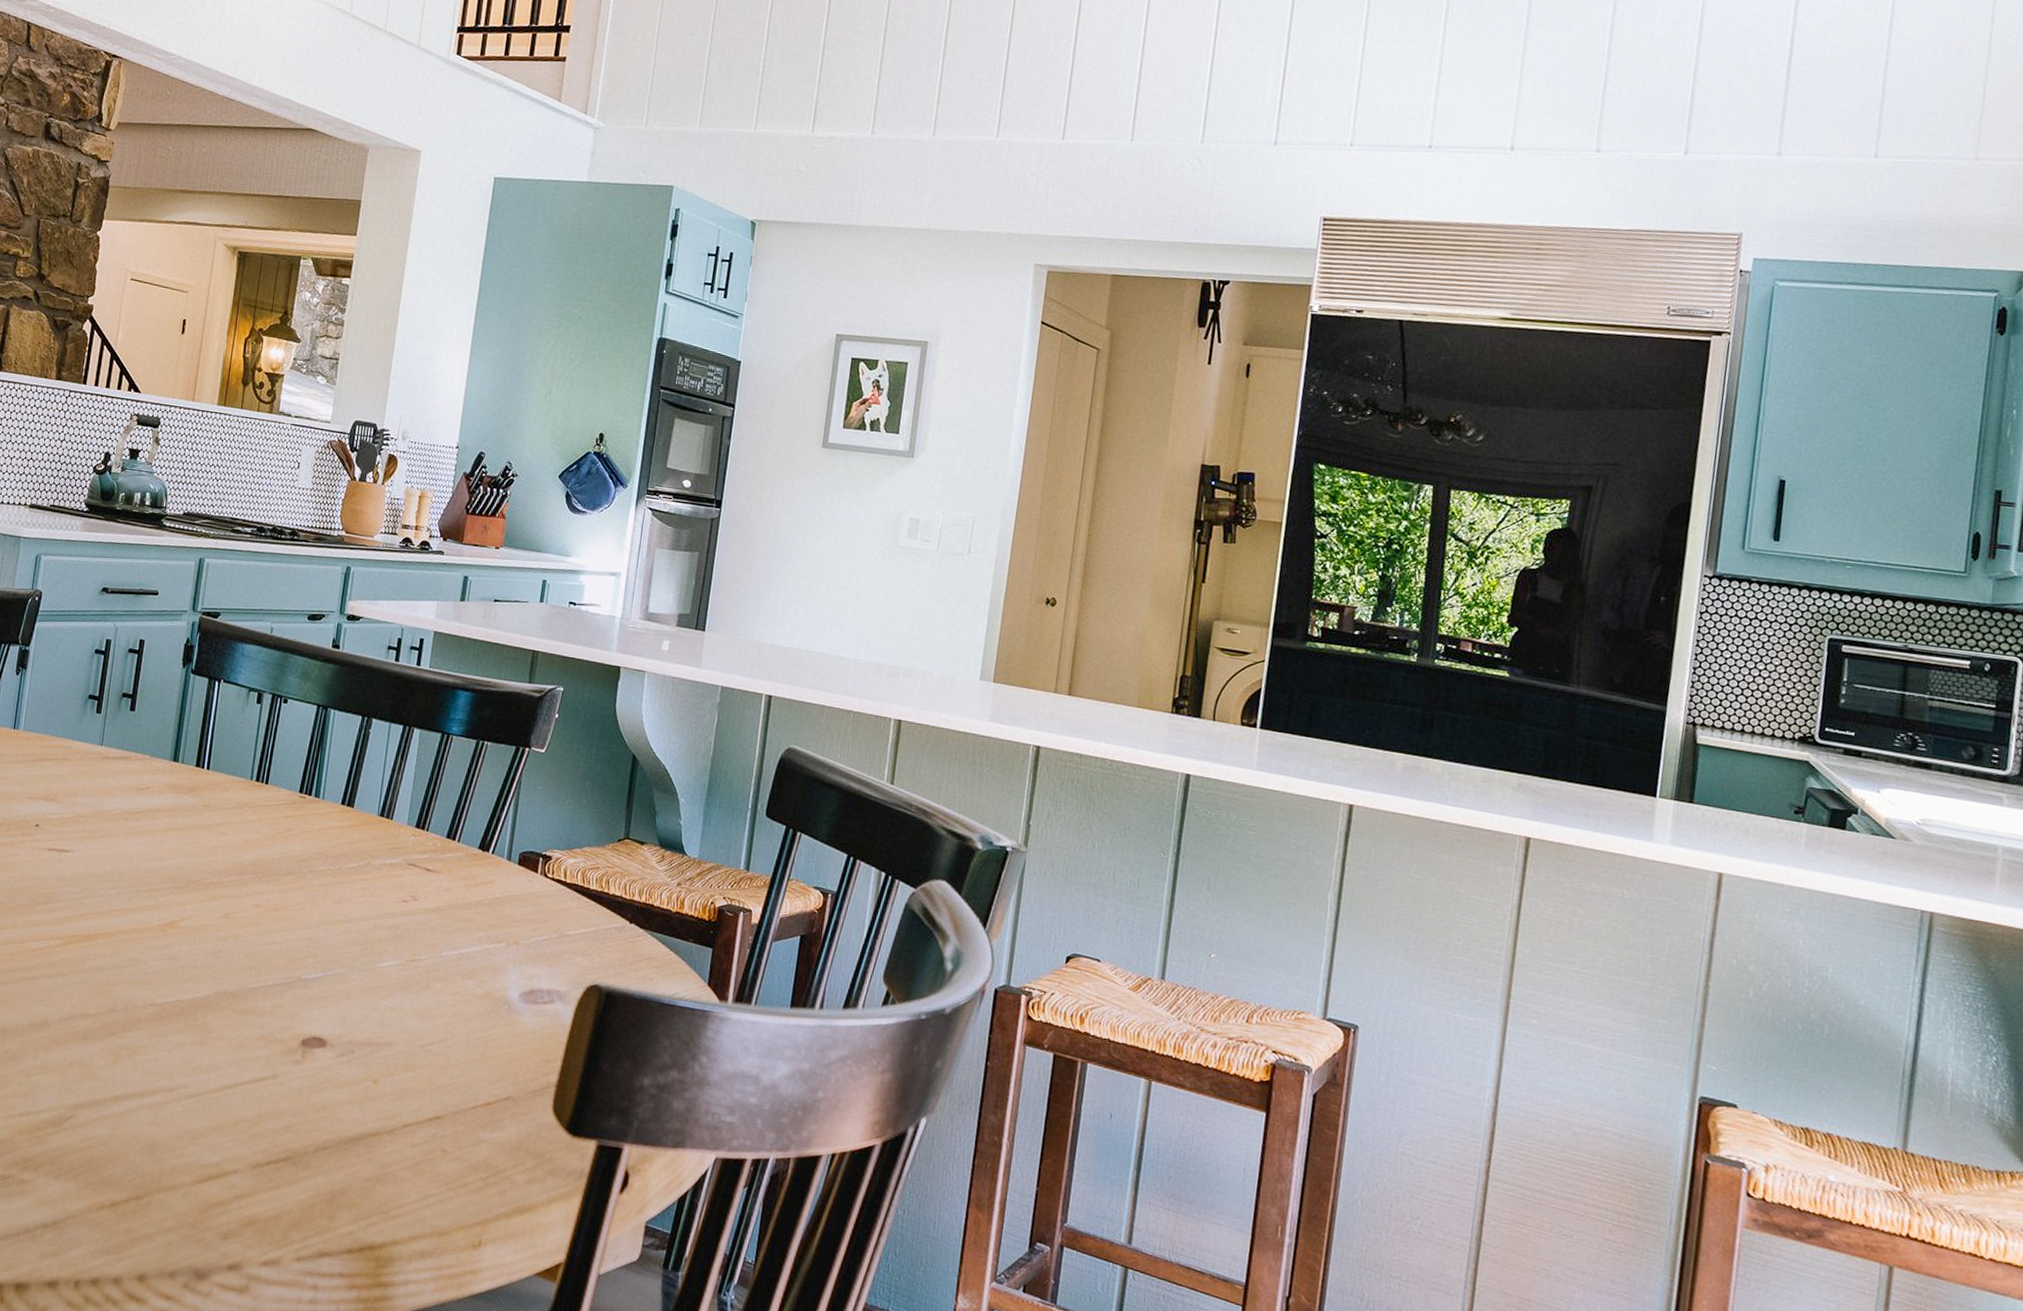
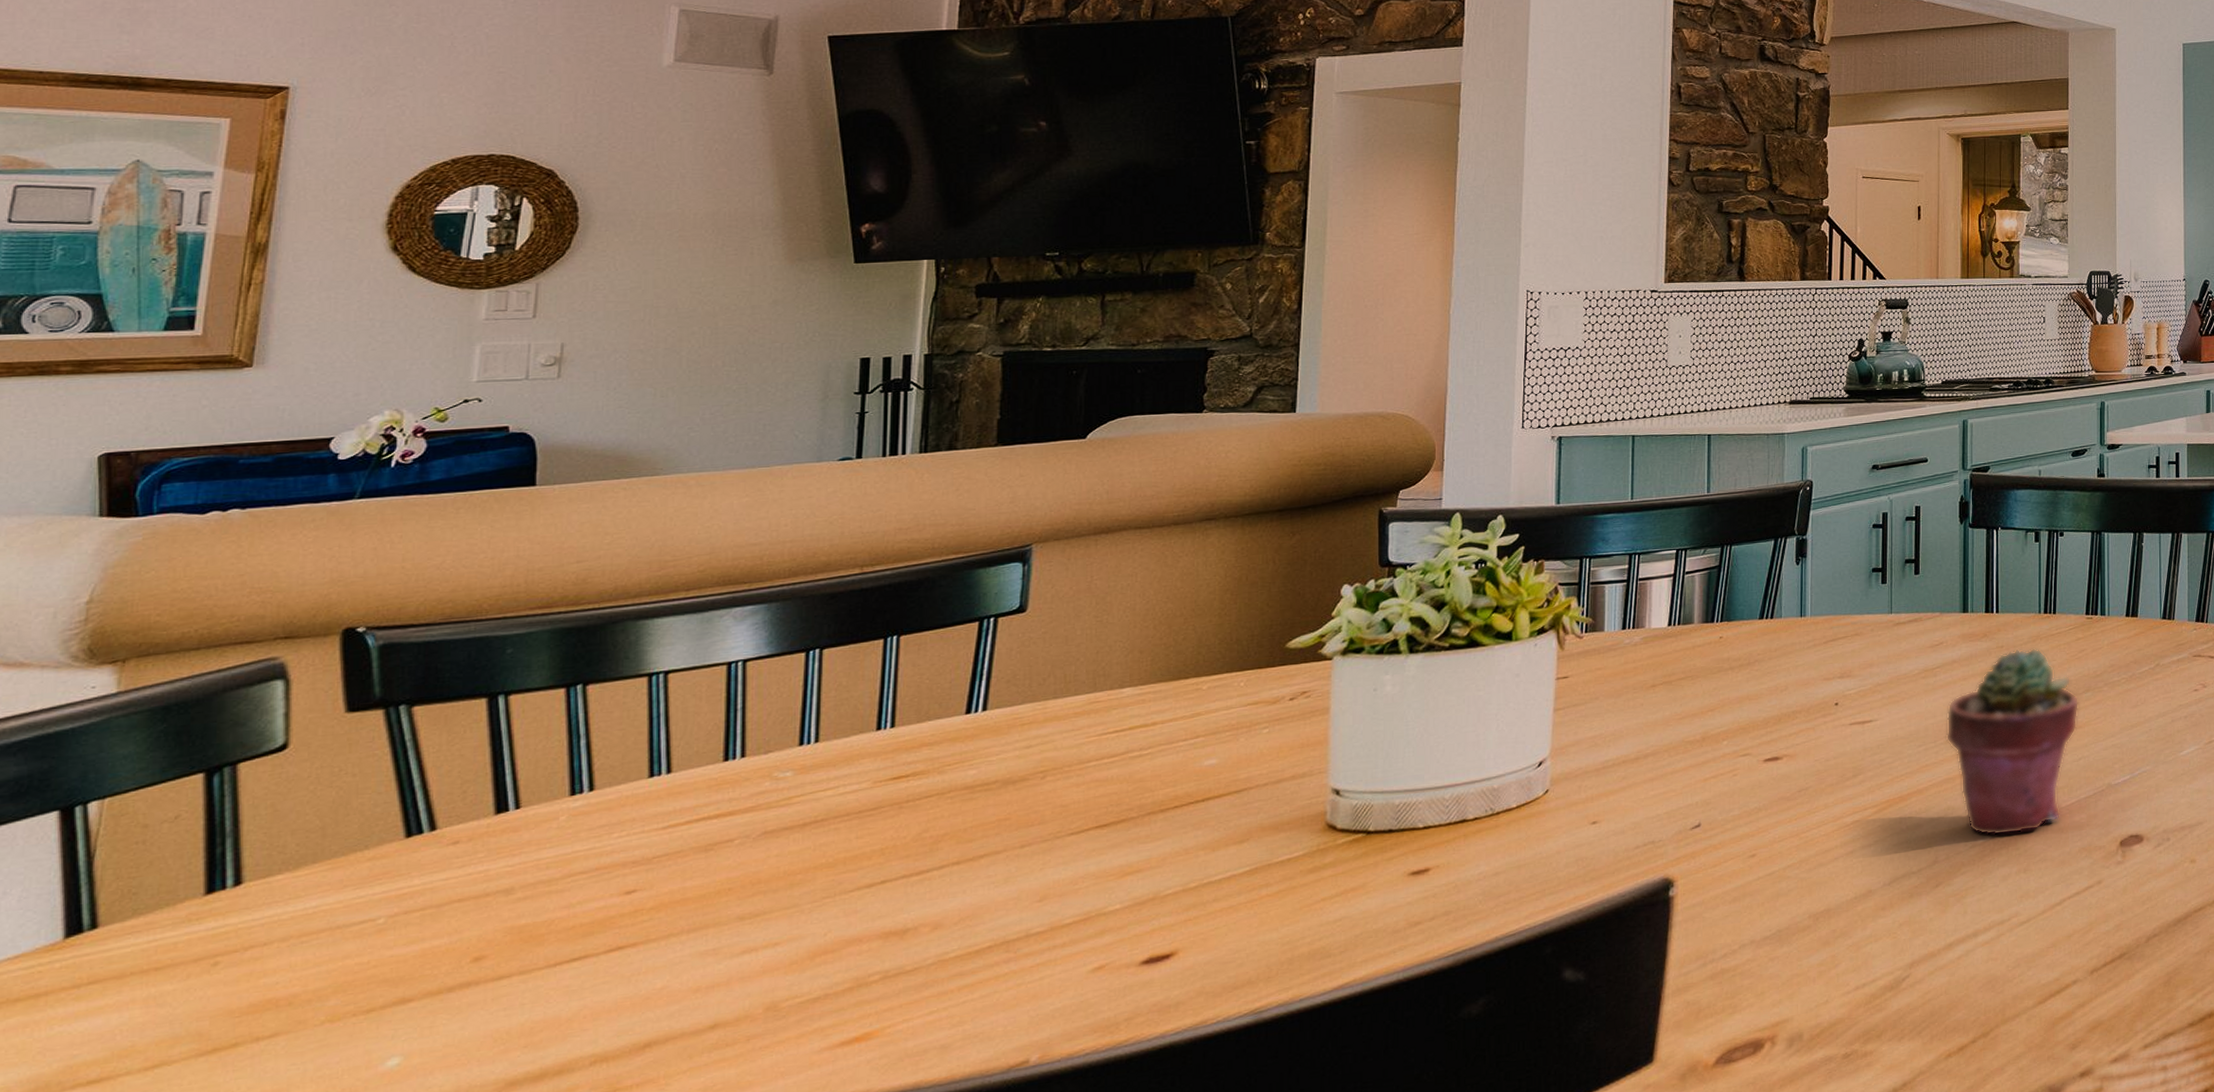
potted succulent: none [139,812,280,1005] -> present [1945,648,2079,836]

